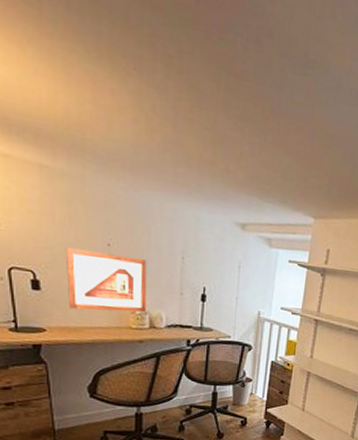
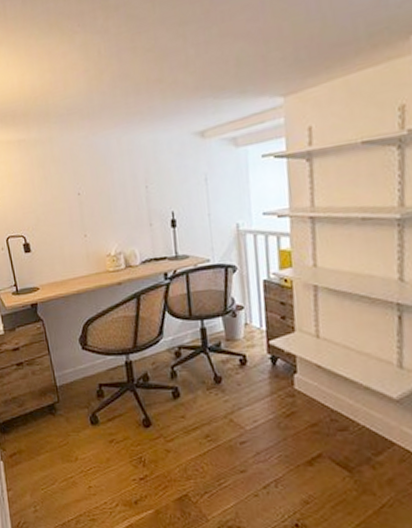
picture frame: present [65,247,147,313] -> none [45,199,121,264]

